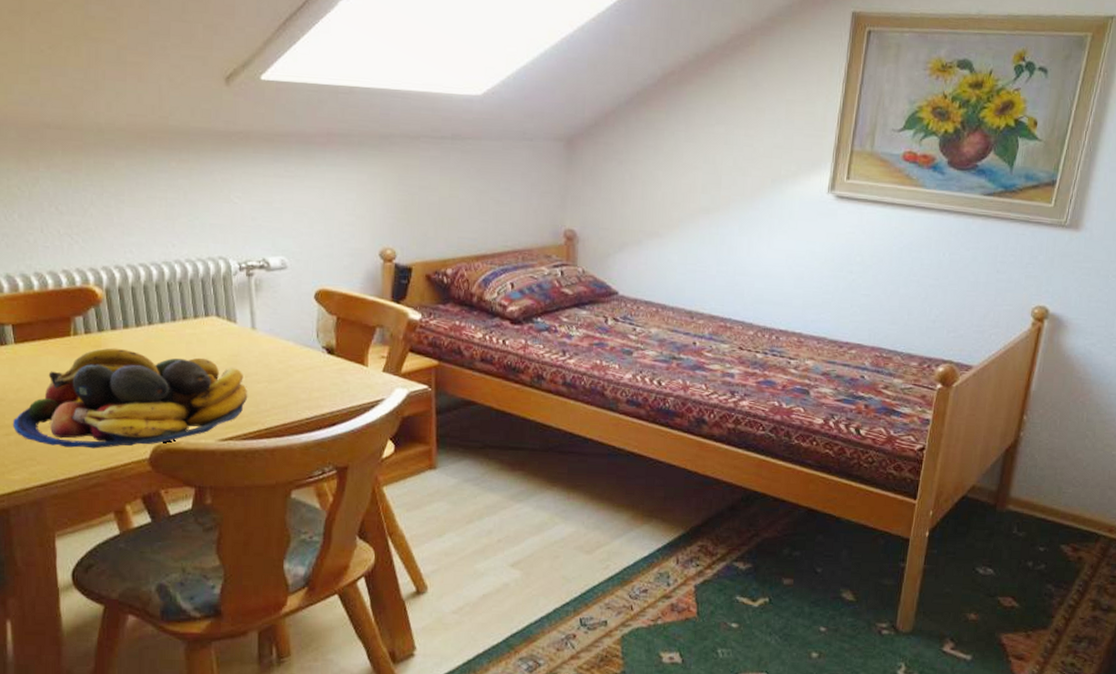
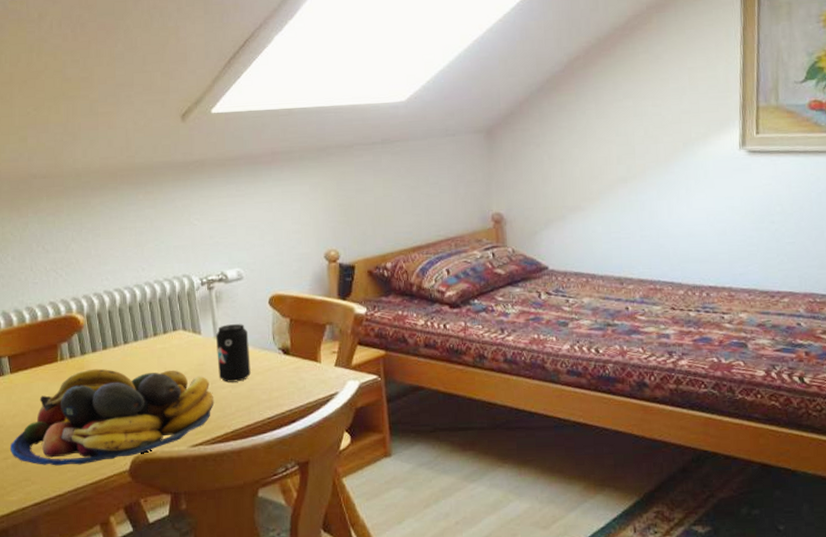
beverage can: none [252,315,291,378] -> present [215,324,251,383]

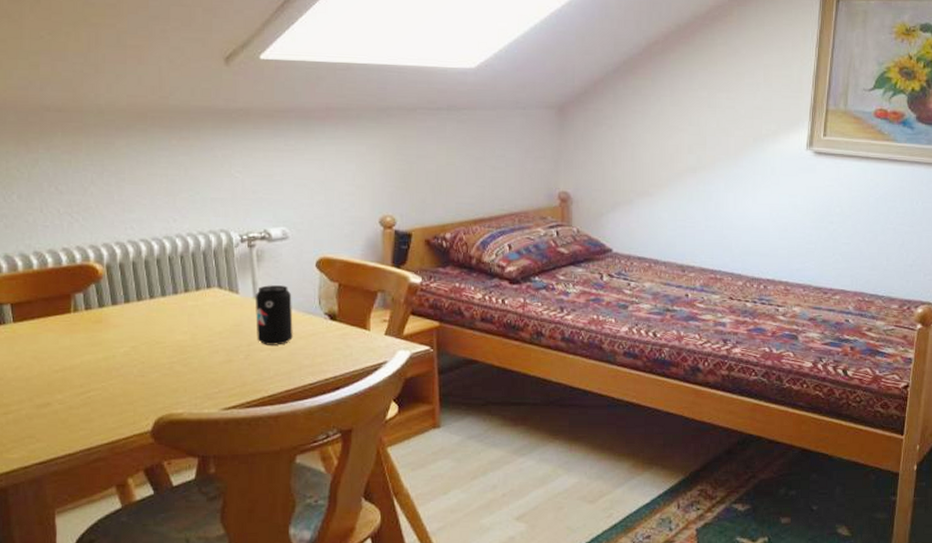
fruit bowl: present [10,368,215,466] -> none [12,322,251,424]

